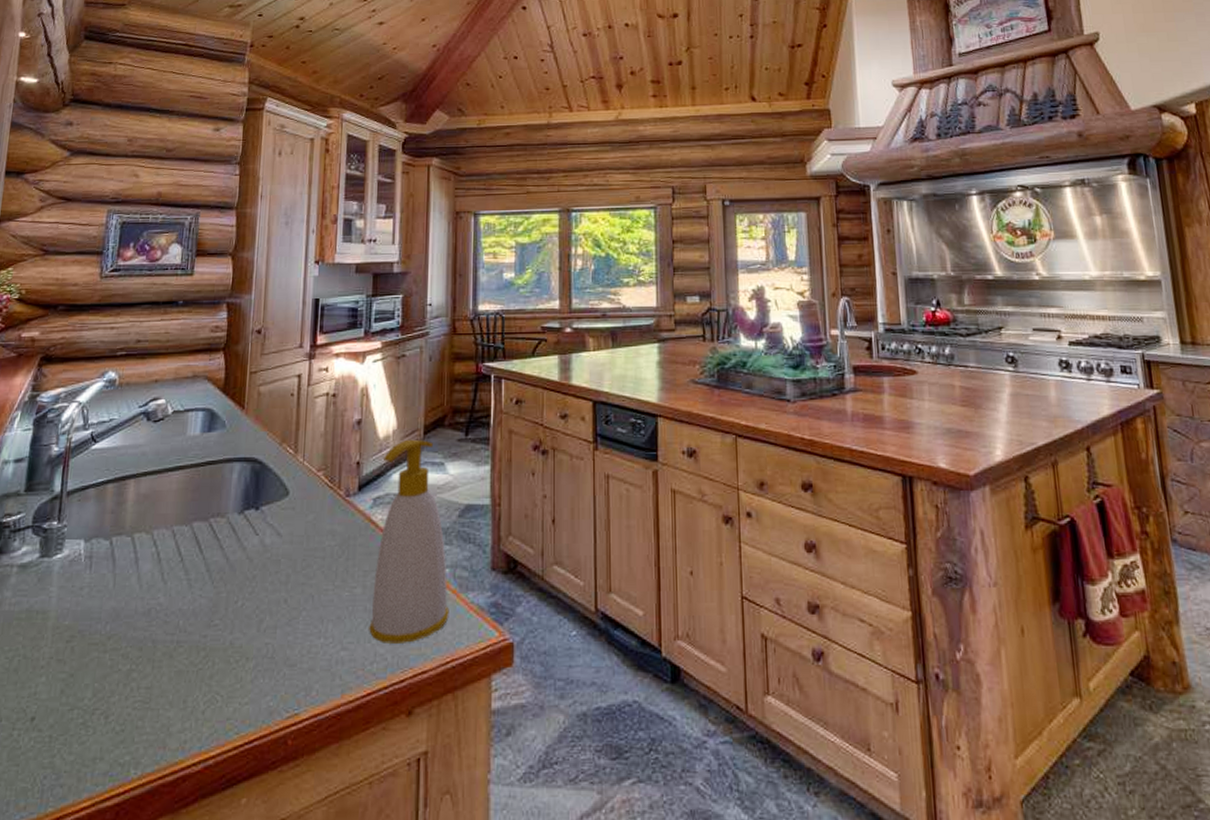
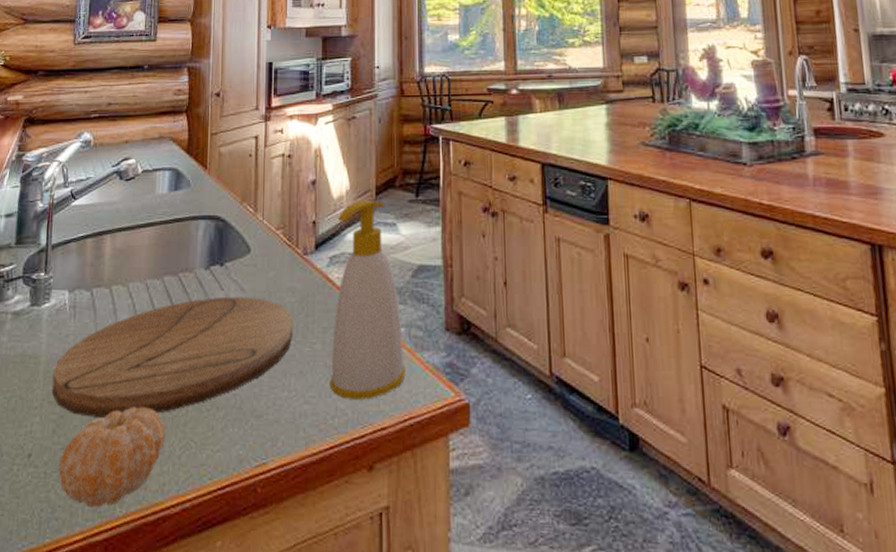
cutting board: none [61,541,333,674] -> present [52,296,294,417]
fruit: none [66,661,189,771] -> present [59,407,166,508]

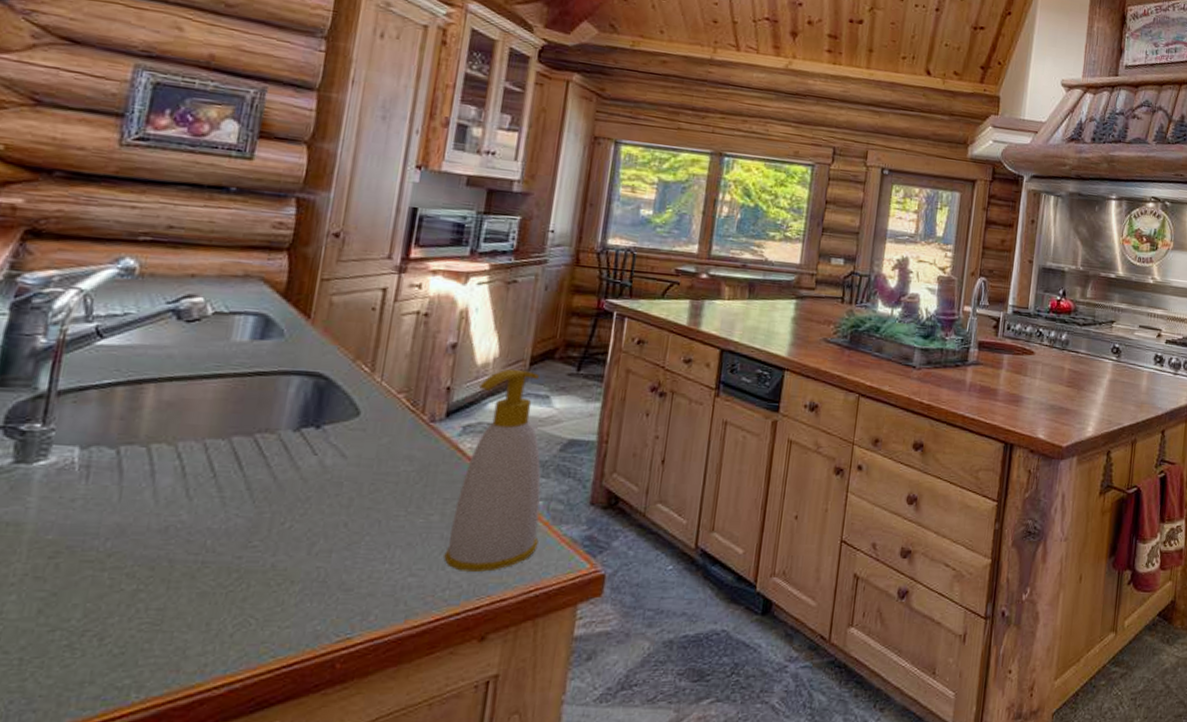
cutting board: present [52,296,294,417] -> none [40,462,407,594]
fruit: present [59,407,166,508] -> none [43,582,215,695]

